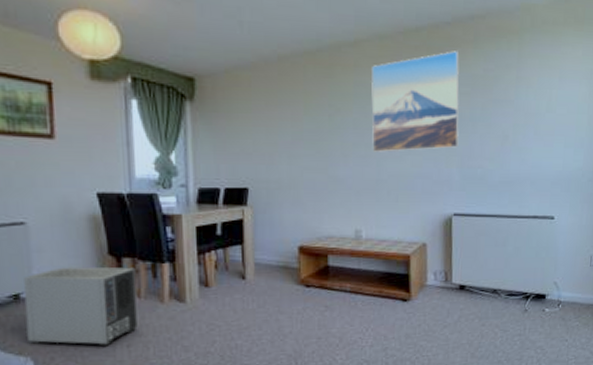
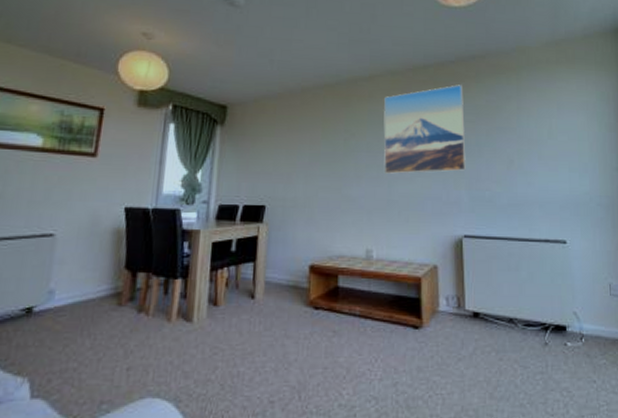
air purifier: present [23,267,139,347] -> none [29,280,149,369]

